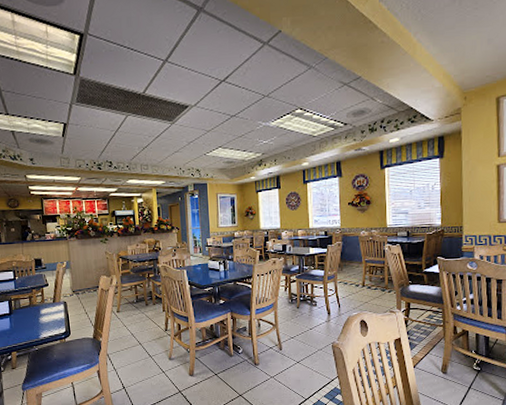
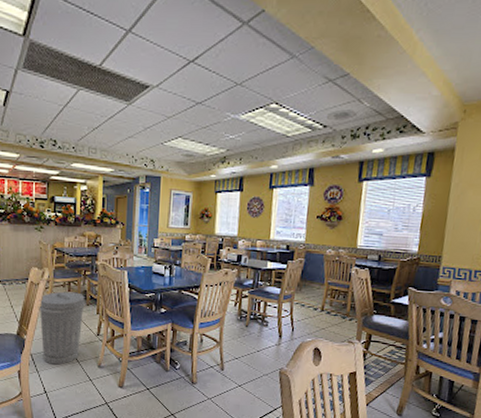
trash can: none [109,294,152,362] -> present [37,291,85,365]

